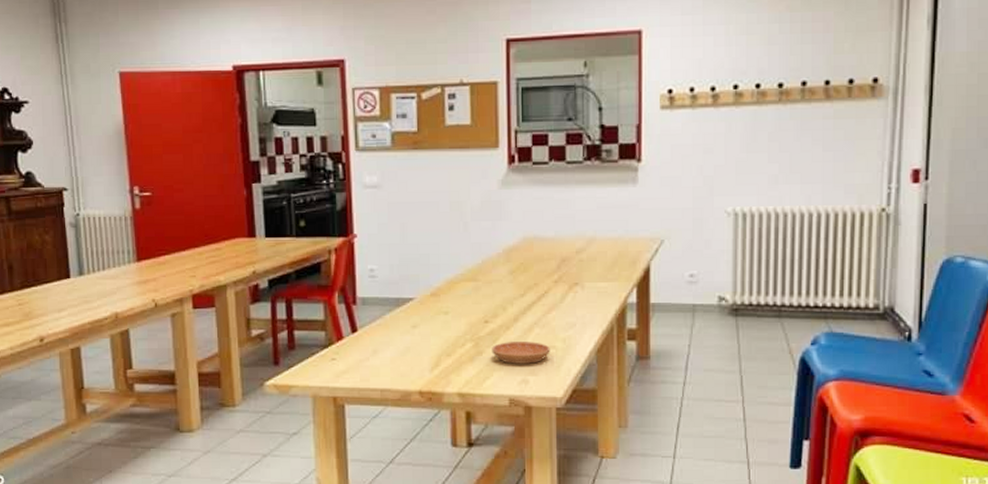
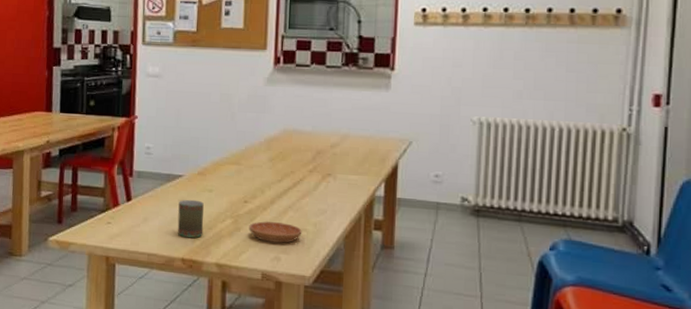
mug: none [411,324,441,367] -> present [177,199,204,238]

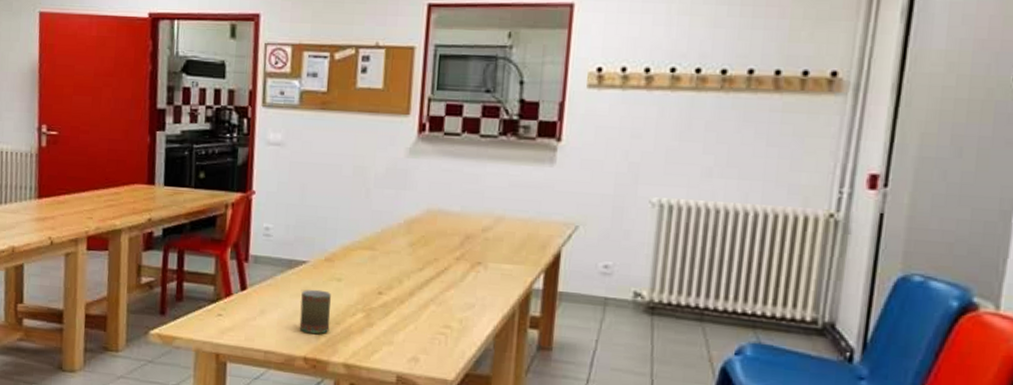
saucer: present [249,221,302,243] -> none [383,316,445,342]

